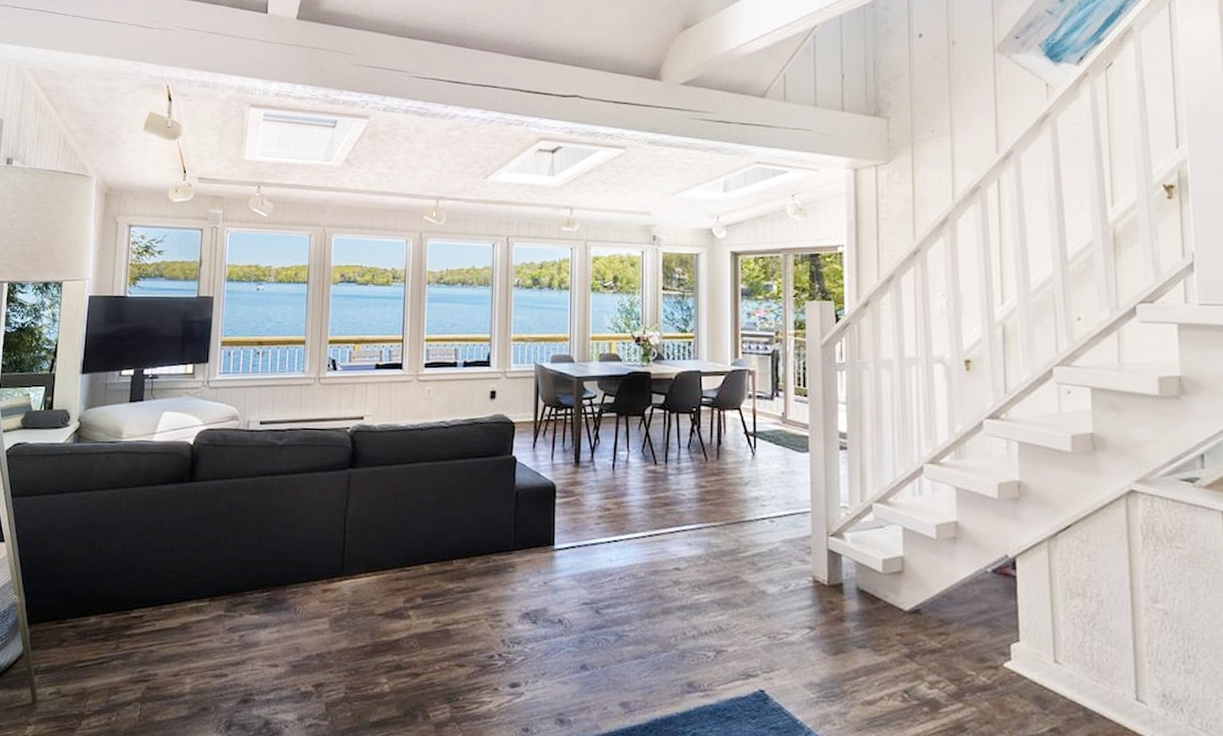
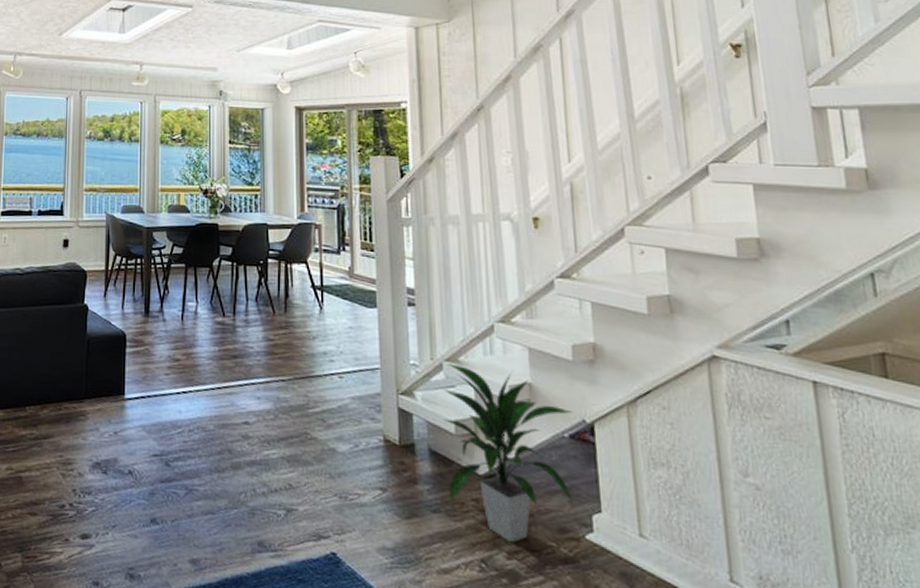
indoor plant: none [871,503,997,674] -> present [443,362,575,543]

